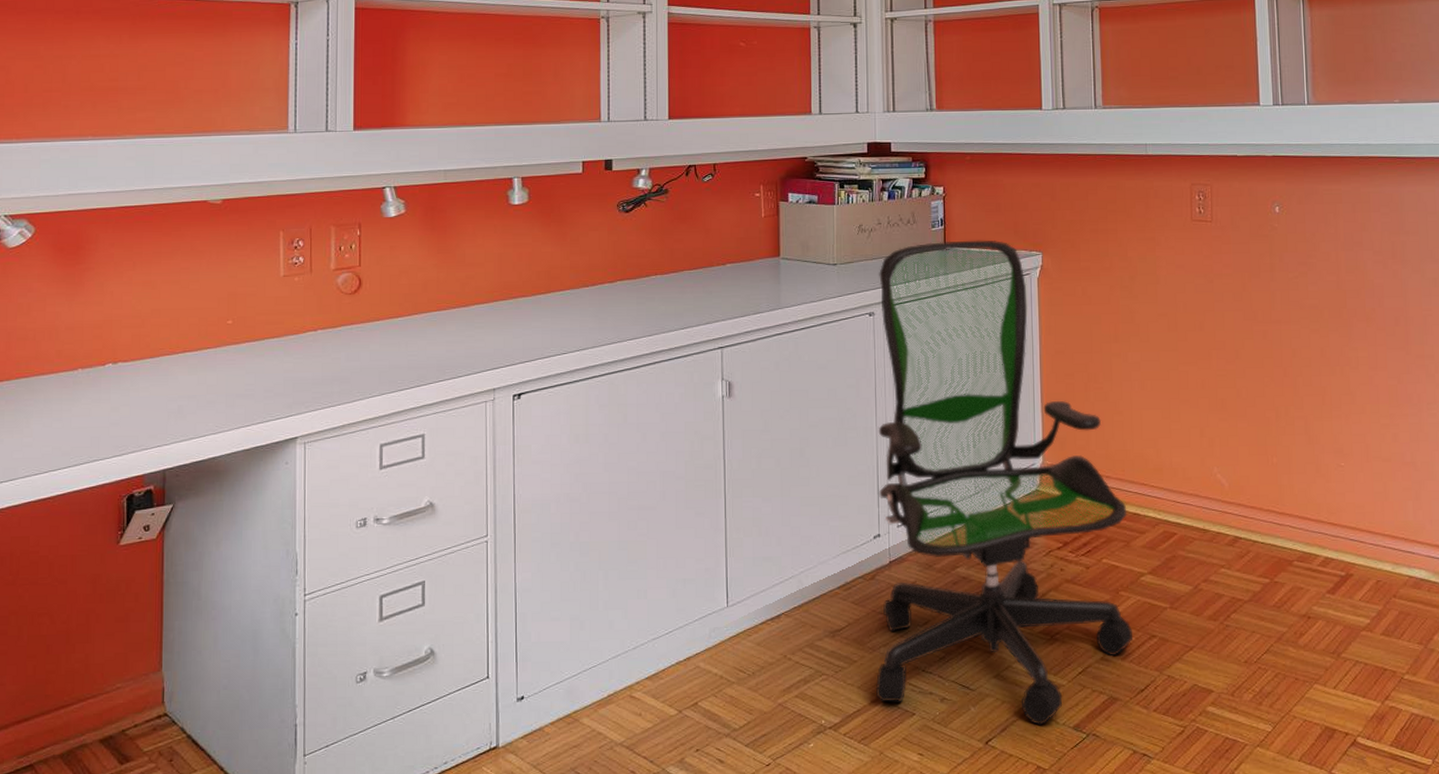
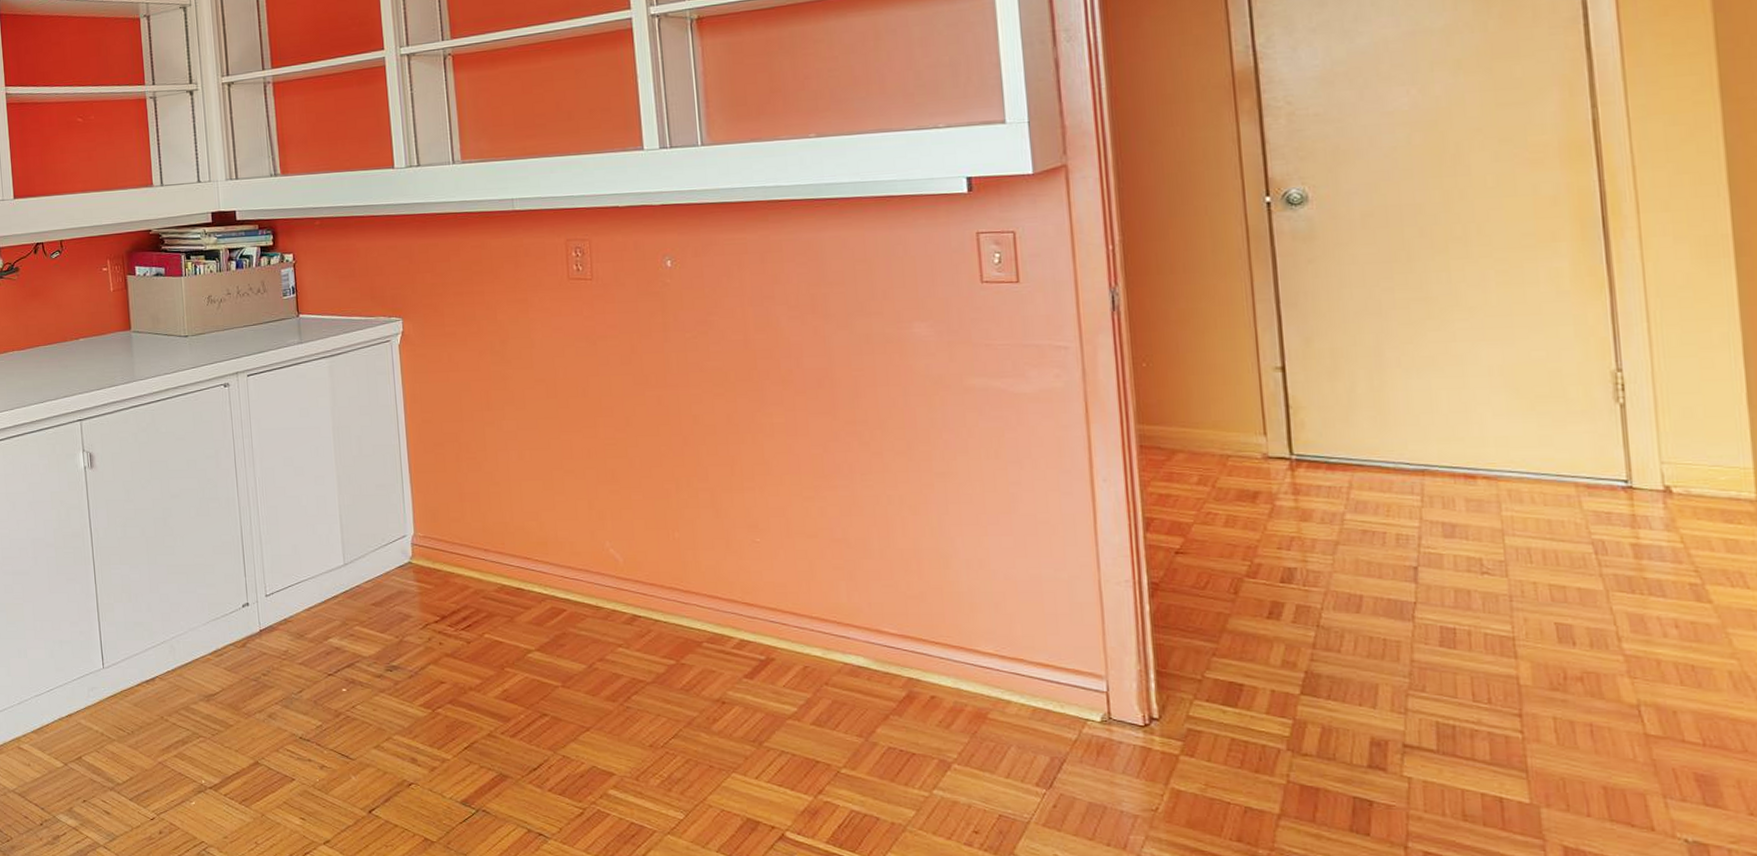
office chair: present [875,240,1133,726] -> none [231,307,523,799]

